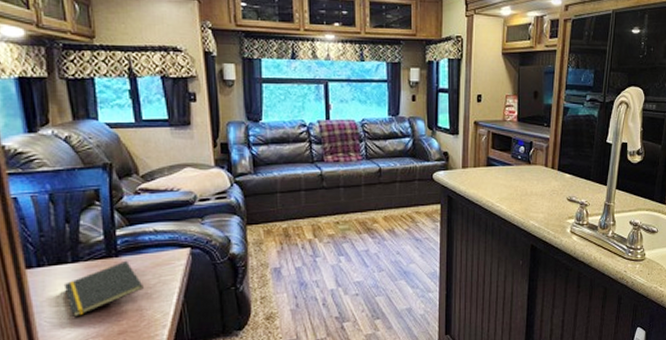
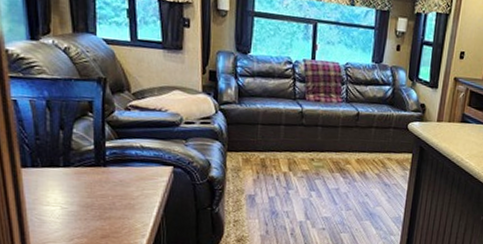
notepad: present [63,260,144,318] -> none [54,171,127,218]

